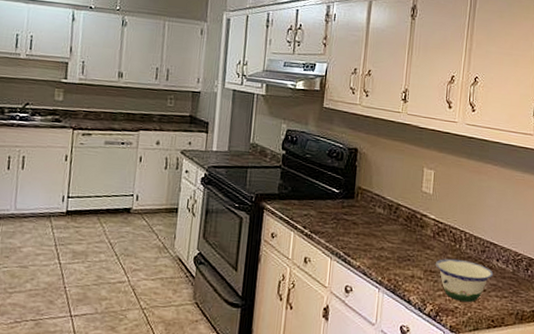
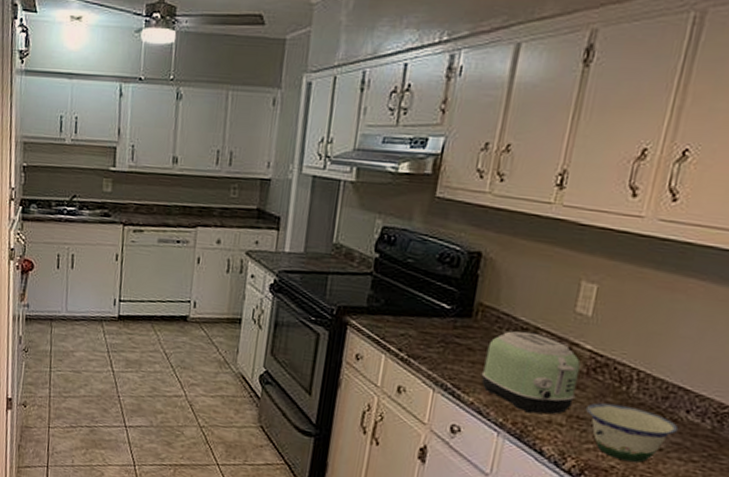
toaster: none [364,207,429,271] -> present [481,331,581,415]

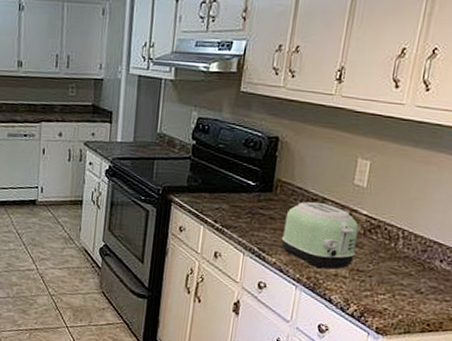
bowl: present [585,403,679,463] -> none [363,257,435,304]

